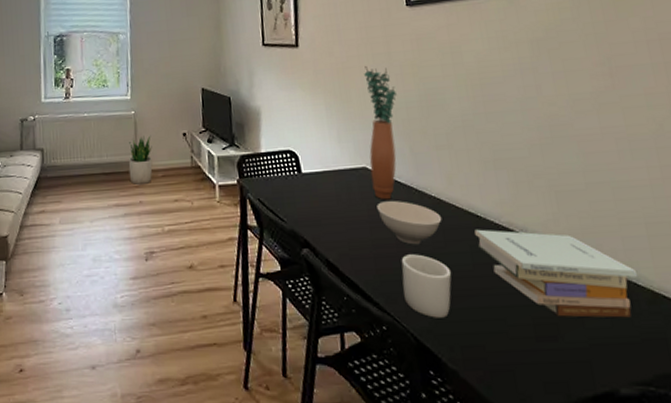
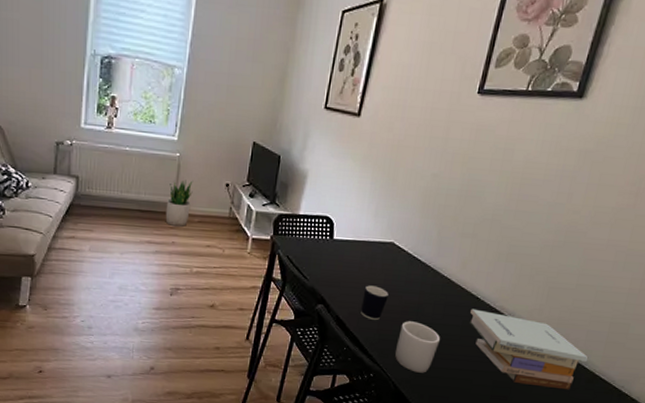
mug: none [348,218,378,260] -> present [361,285,390,321]
vase: present [364,66,397,200] -> none [394,148,442,274]
bowl: present [377,201,442,245] -> none [393,275,447,314]

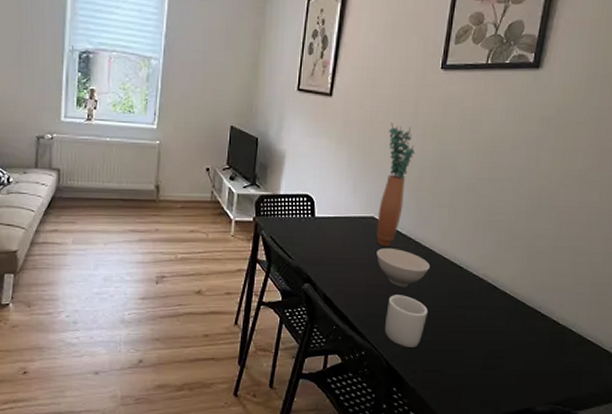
planter: present [165,179,193,227] -> none [148,166,174,213]
mug: present [361,285,390,321] -> none [347,261,374,297]
bowl: none [393,275,447,314] -> present [376,248,430,287]
vase: none [394,148,442,274] -> present [376,123,415,247]
books: present [469,308,589,390] -> none [454,278,575,355]

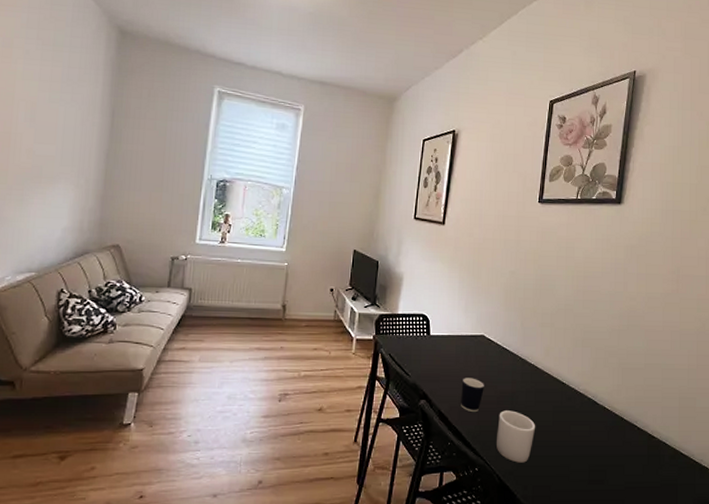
mug: none [347,261,374,297] -> present [461,378,485,413]
vase: present [376,123,415,247] -> none [486,249,518,364]
bowl: present [376,248,430,287] -> none [487,365,536,403]

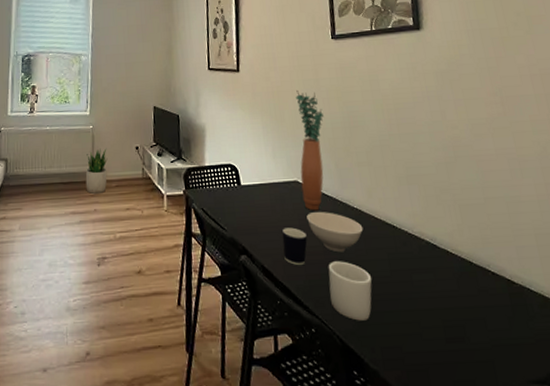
planter: none [274,287,300,331] -> present [85,148,108,194]
vase: none [486,249,518,364] -> present [296,91,324,211]
bowl: none [487,365,536,403] -> present [307,212,363,253]

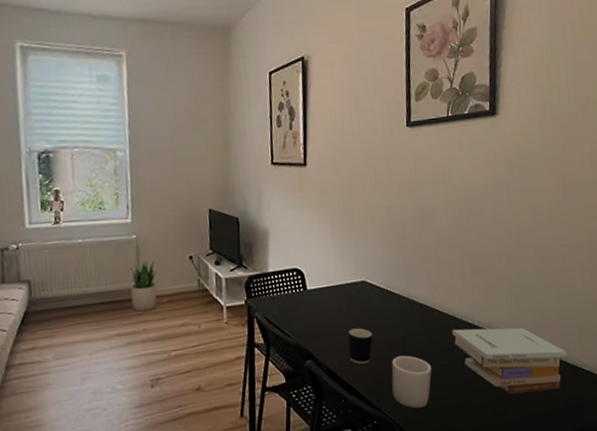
vase: present [296,91,324,211] -> none [367,185,394,310]
bowl: present [307,212,363,253] -> none [373,309,427,348]
books: none [391,238,531,321] -> present [452,327,568,395]

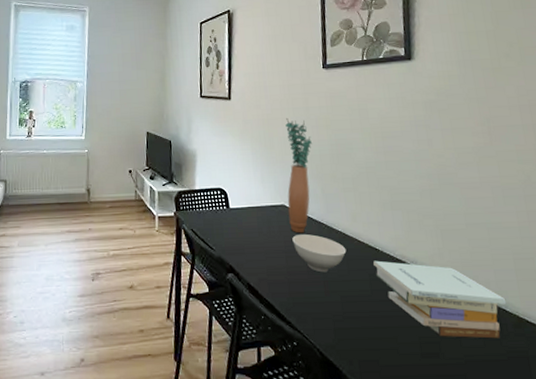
planter: present [130,260,158,312] -> none [80,171,102,214]
mug: present [347,327,374,365] -> none [267,248,293,284]
vase: none [367,185,394,310] -> present [285,118,312,234]
bowl: none [373,309,427,348] -> present [292,234,347,273]
mug: present [391,355,432,409] -> none [311,280,353,336]

